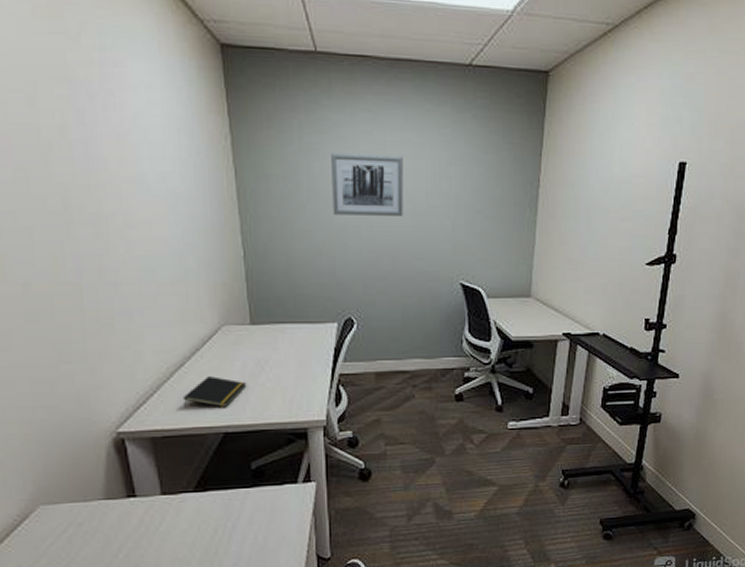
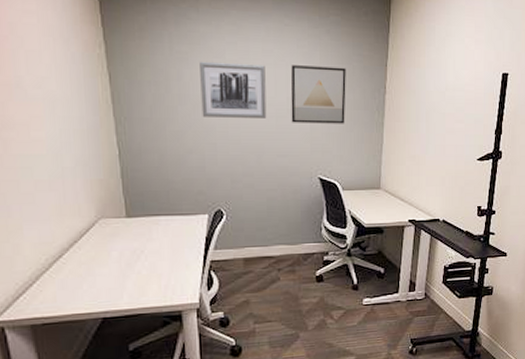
notepad: present [184,376,247,408] -> none [62,266,124,296]
wall art: none [431,156,494,222] -> present [291,65,346,124]

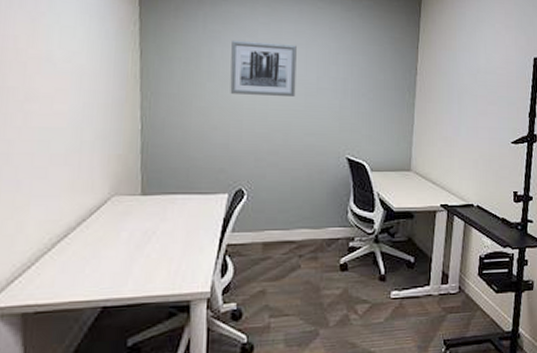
wall art: present [291,65,346,124] -> none [320,45,377,104]

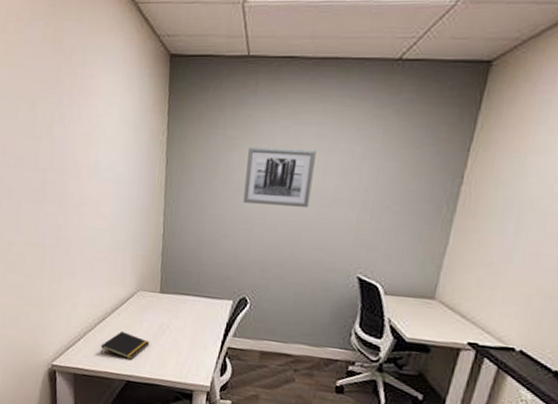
notepad: none [62,247,132,281] -> present [101,331,150,359]

